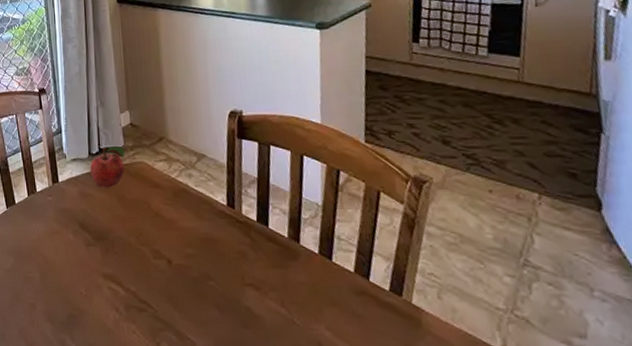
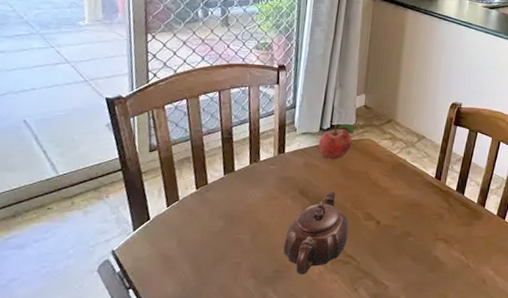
teapot: none [73,223,139,322] -> present [283,191,349,275]

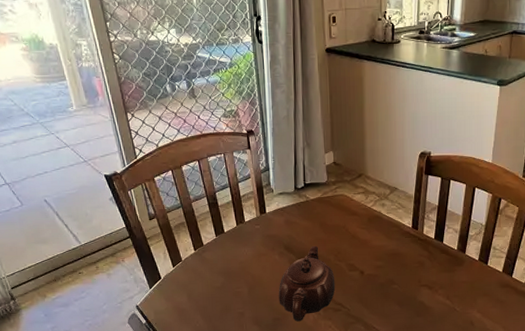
fruit: present [319,123,355,160] -> none [296,181,328,217]

